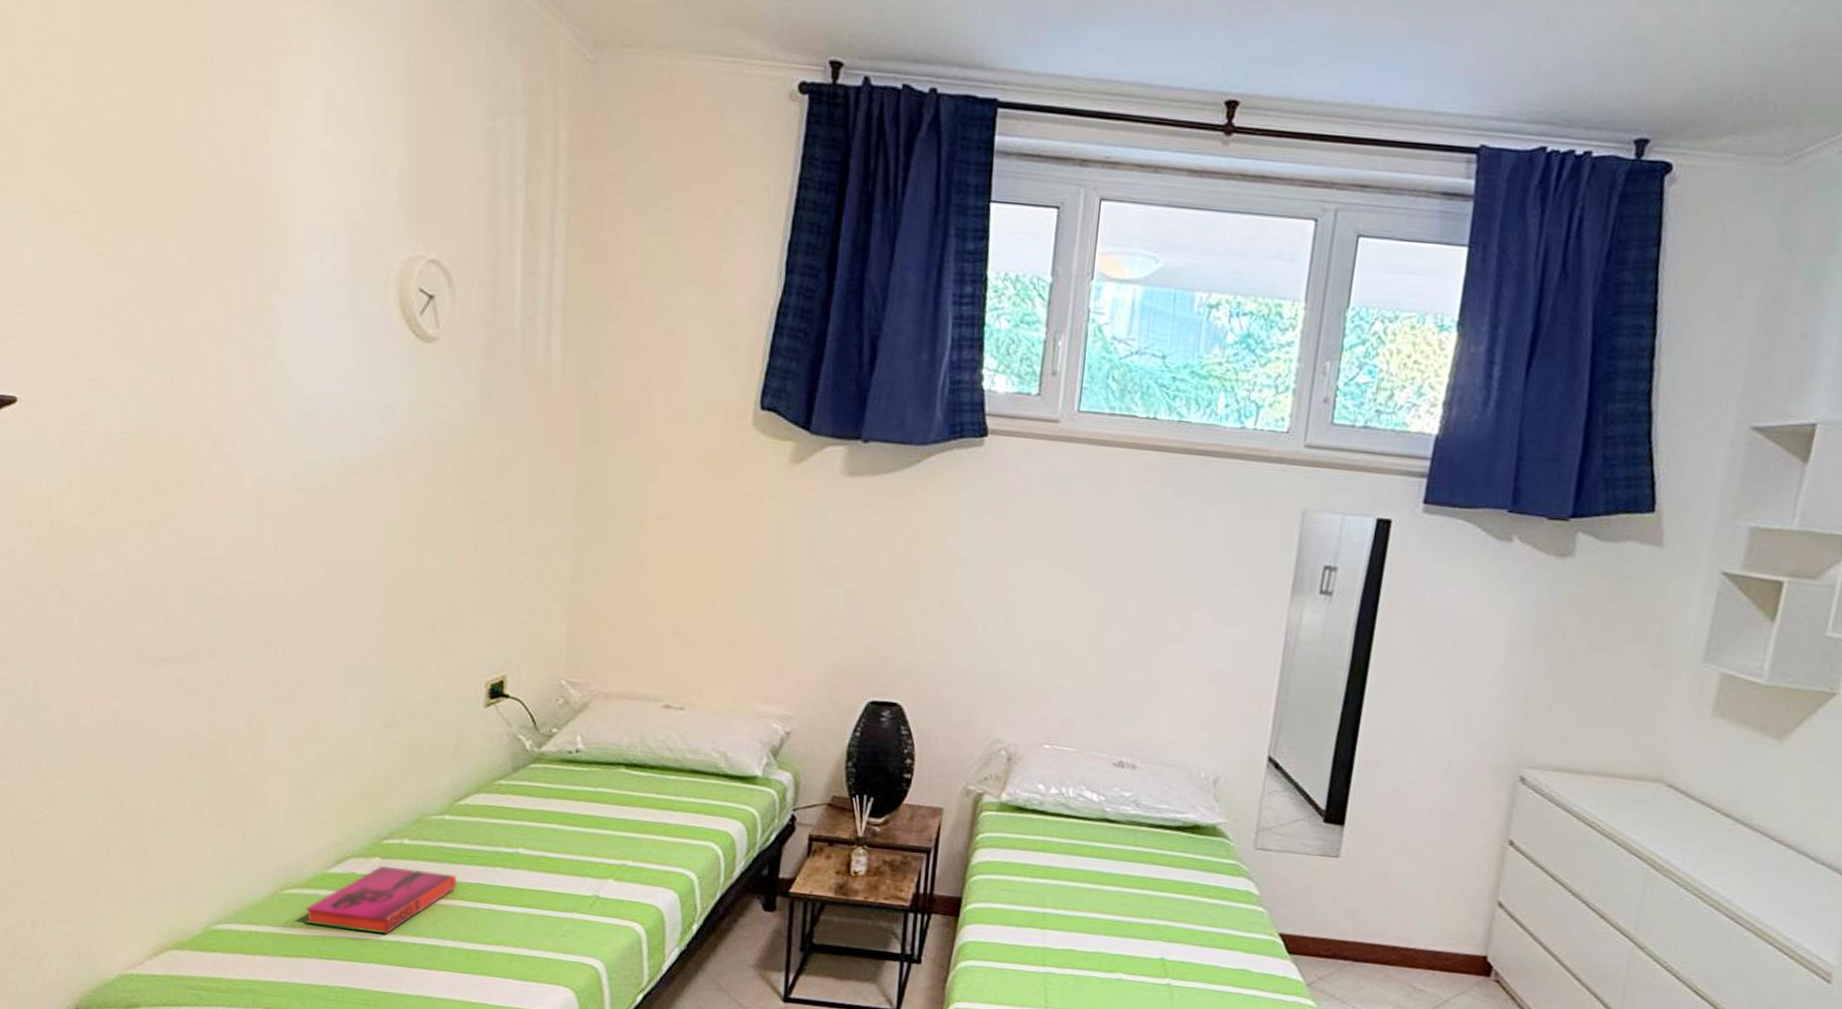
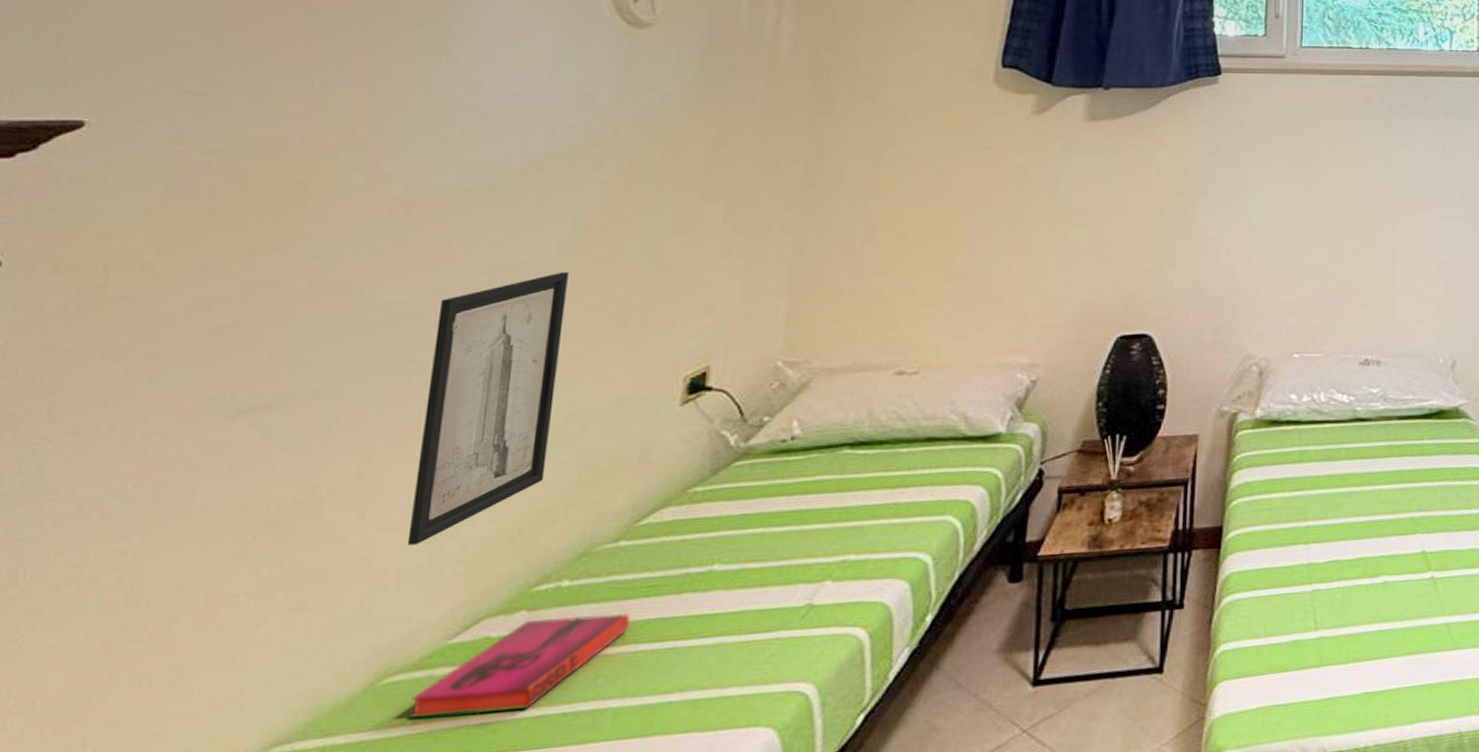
wall art: none [289,573,387,790] -> present [407,271,568,545]

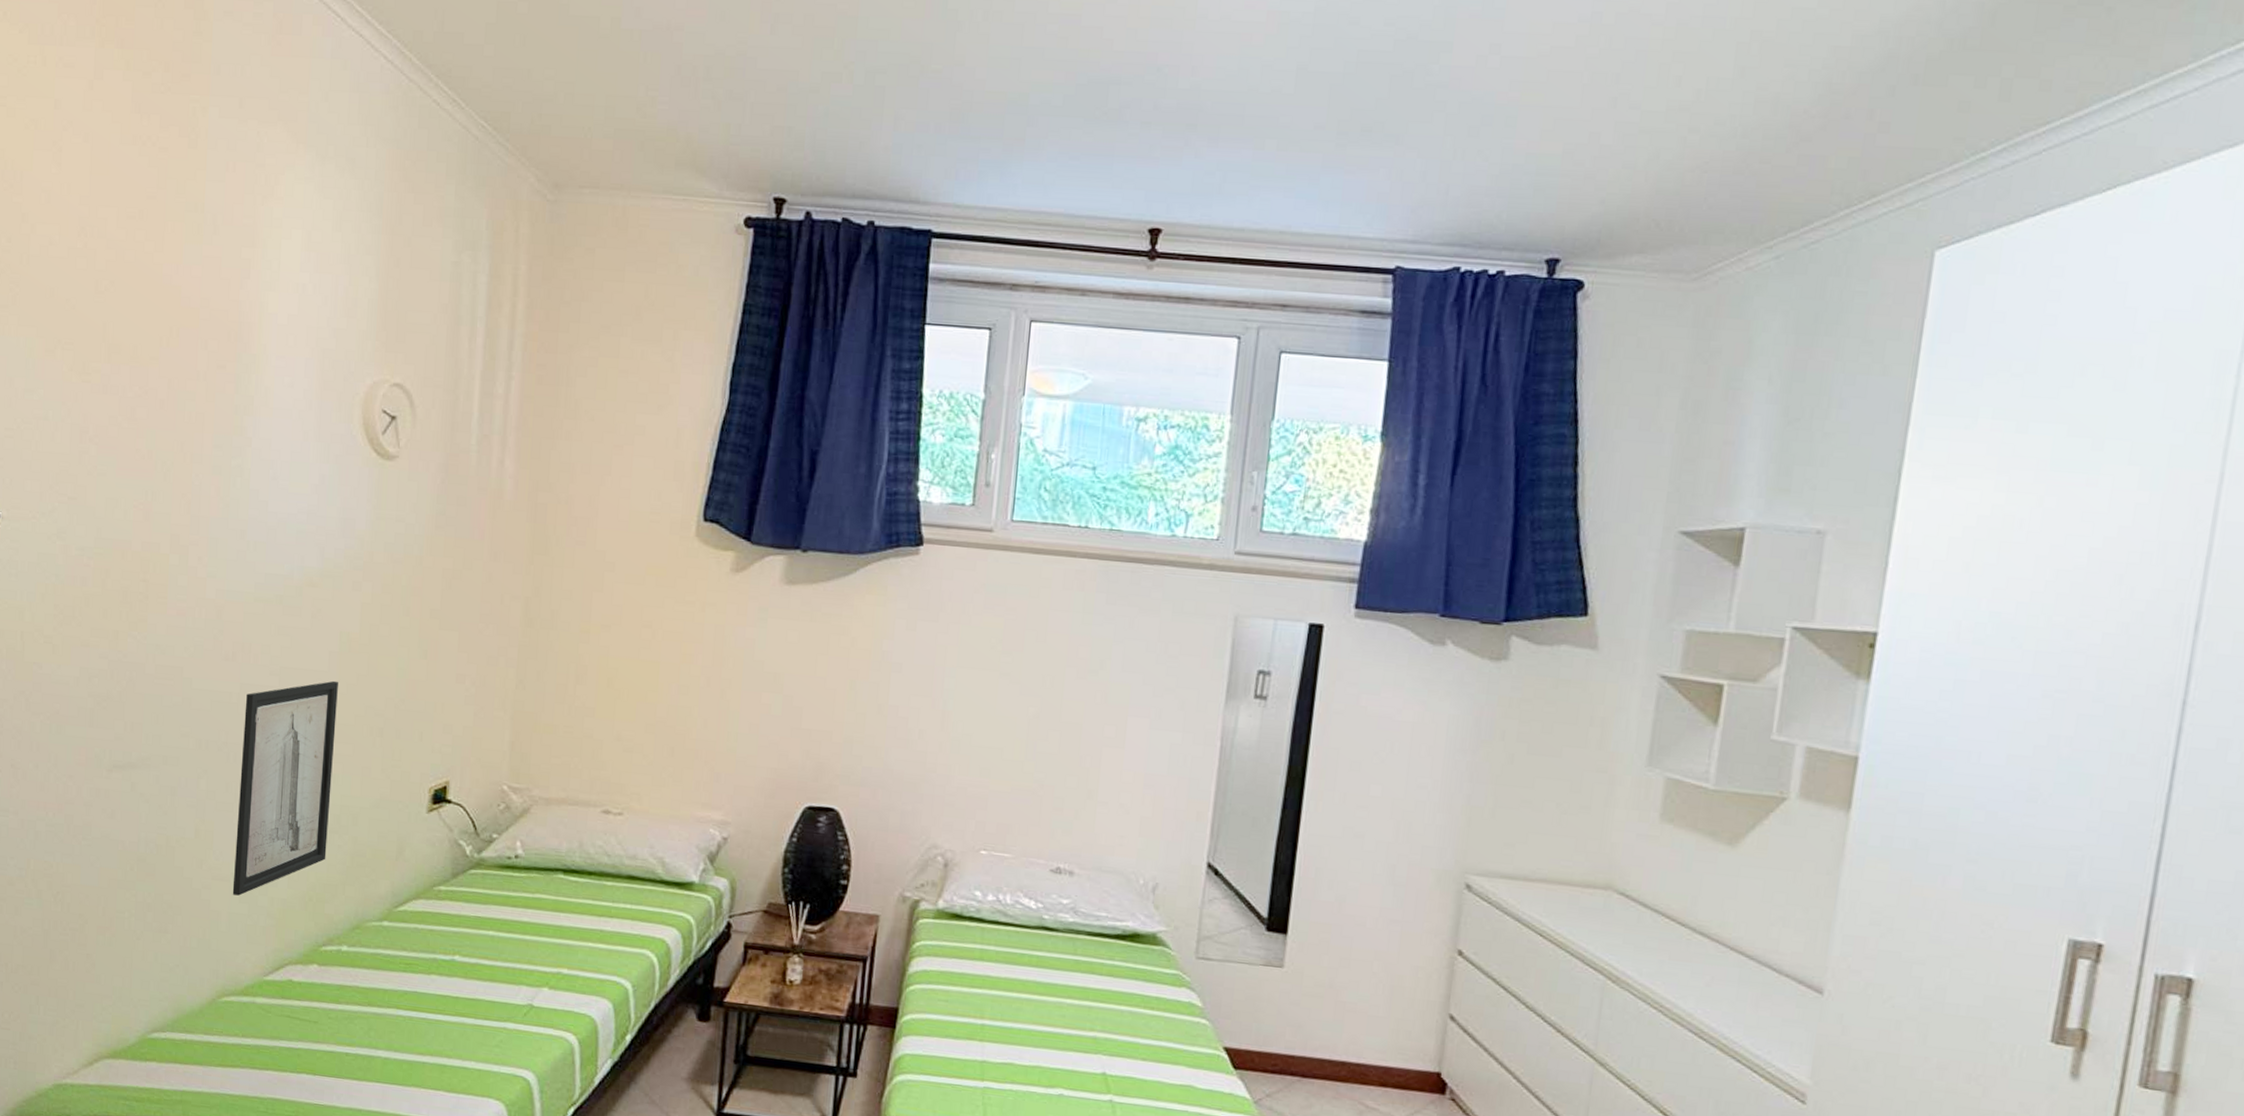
hardback book: present [408,613,631,719] -> none [239,973,393,1044]

